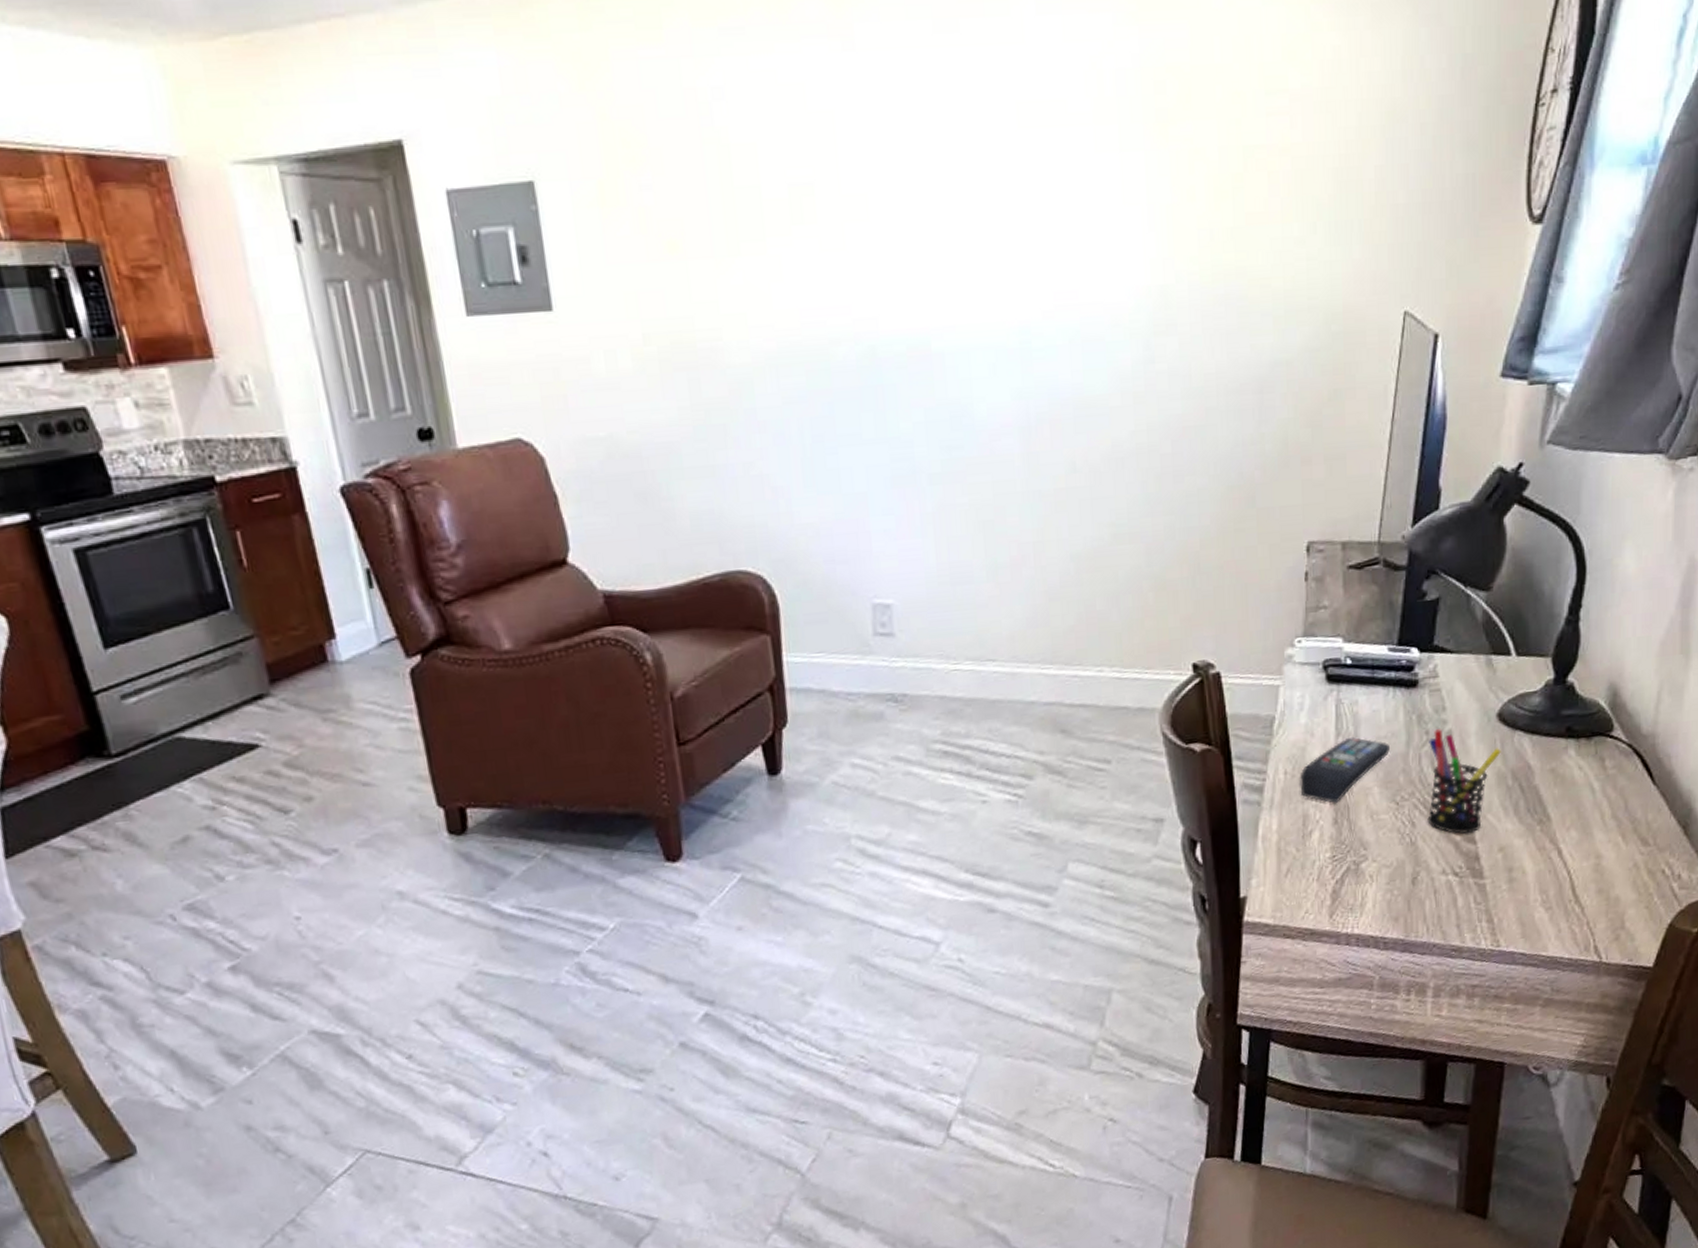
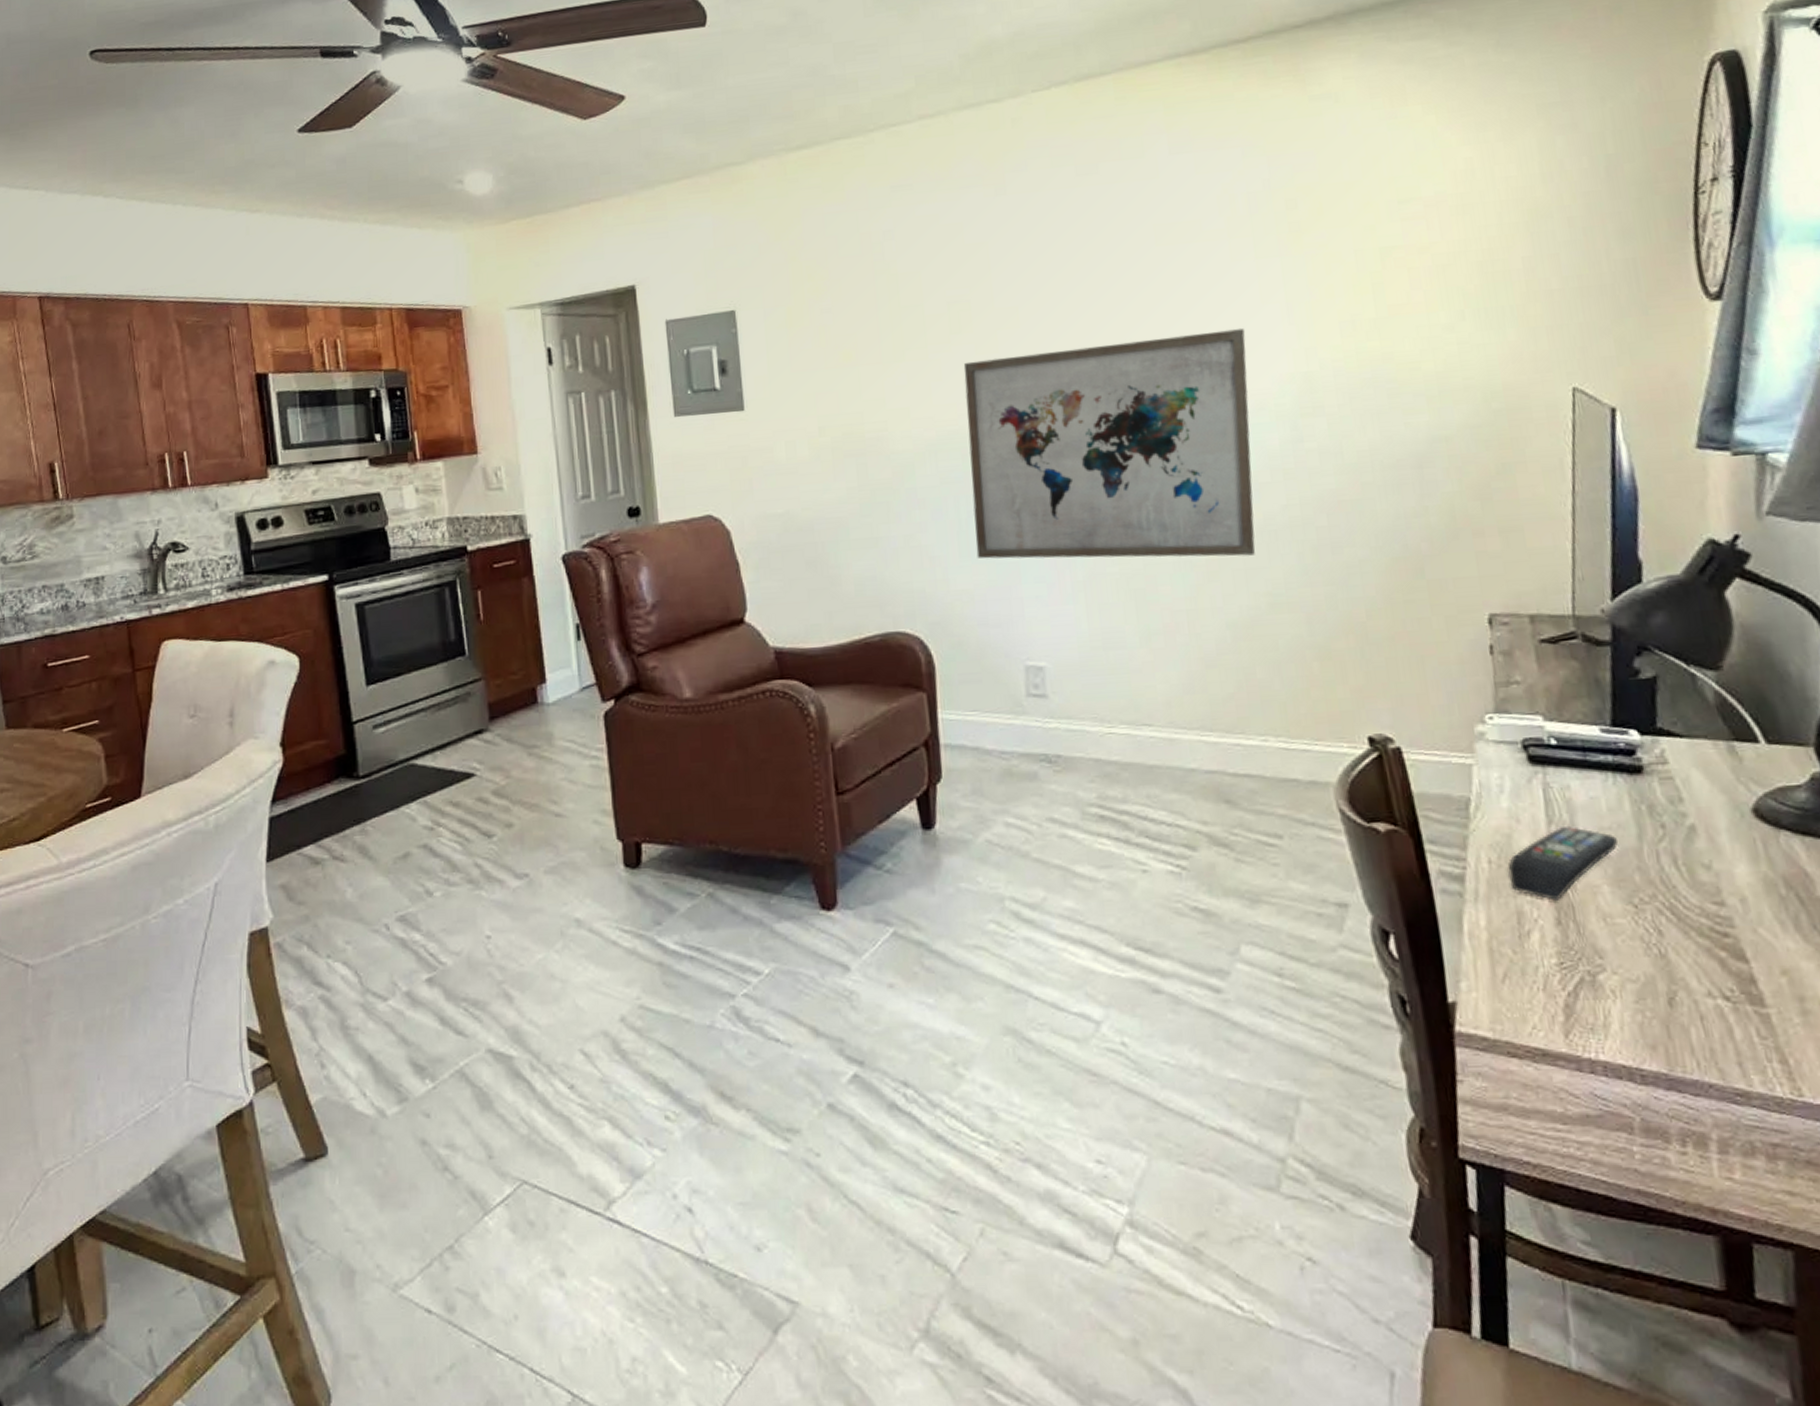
wall art: none [806,233,1105,489] -> present [963,329,1256,559]
pen holder: present [1427,729,1501,834] -> none [1666,823,1765,950]

